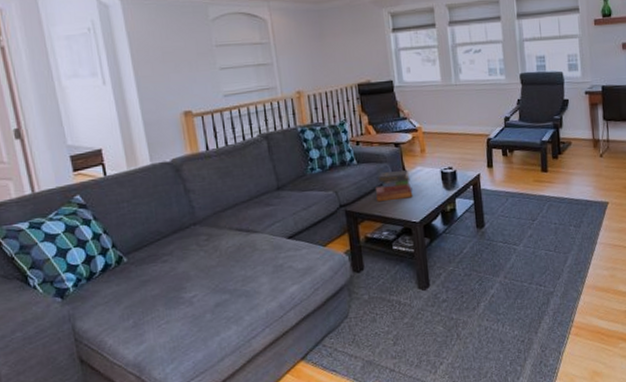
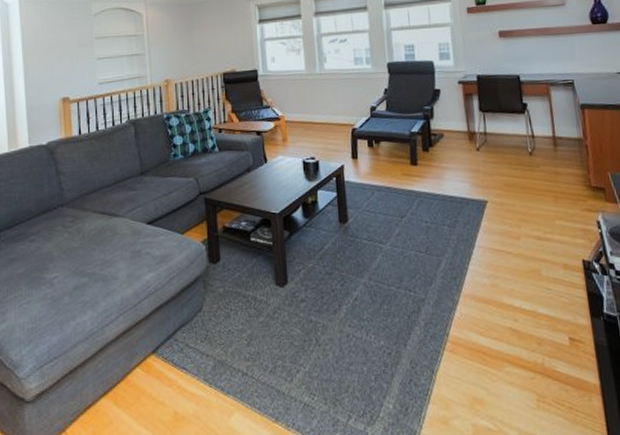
books: present [374,170,413,202] -> none [235,159,273,191]

